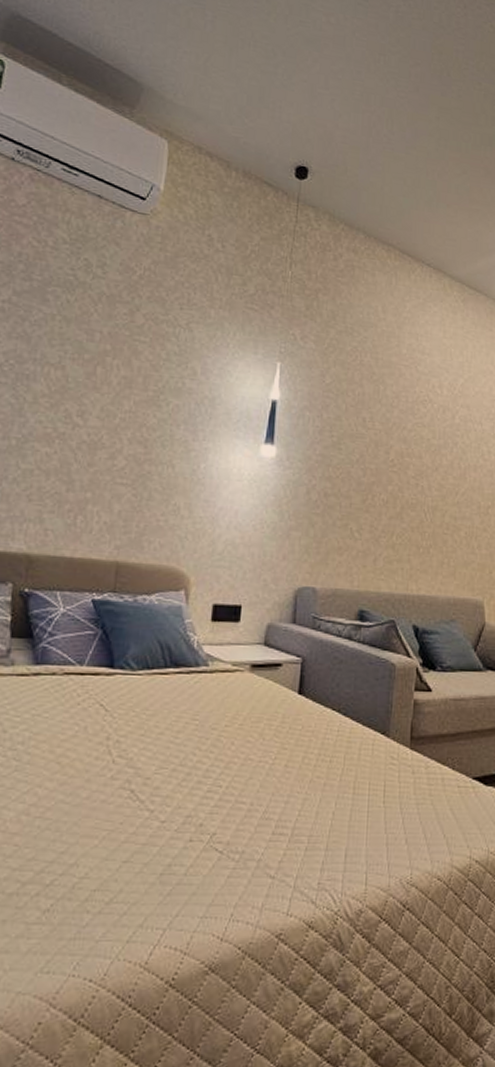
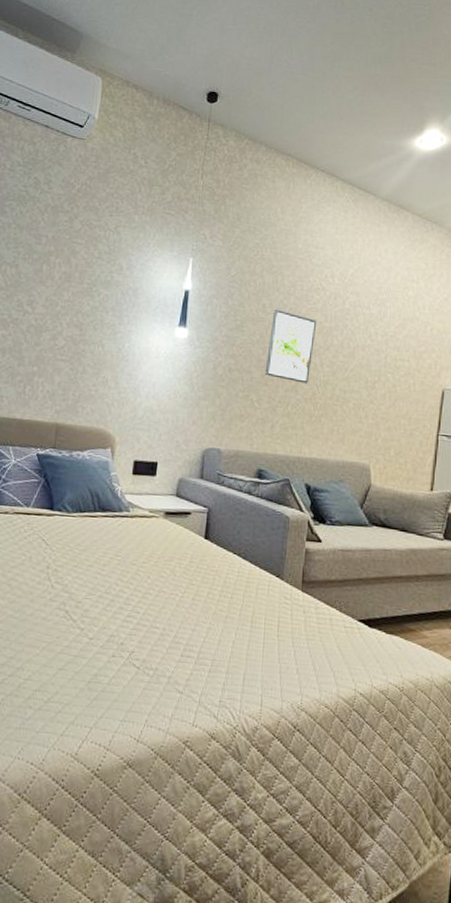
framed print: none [365,423,424,510] -> present [264,309,317,384]

